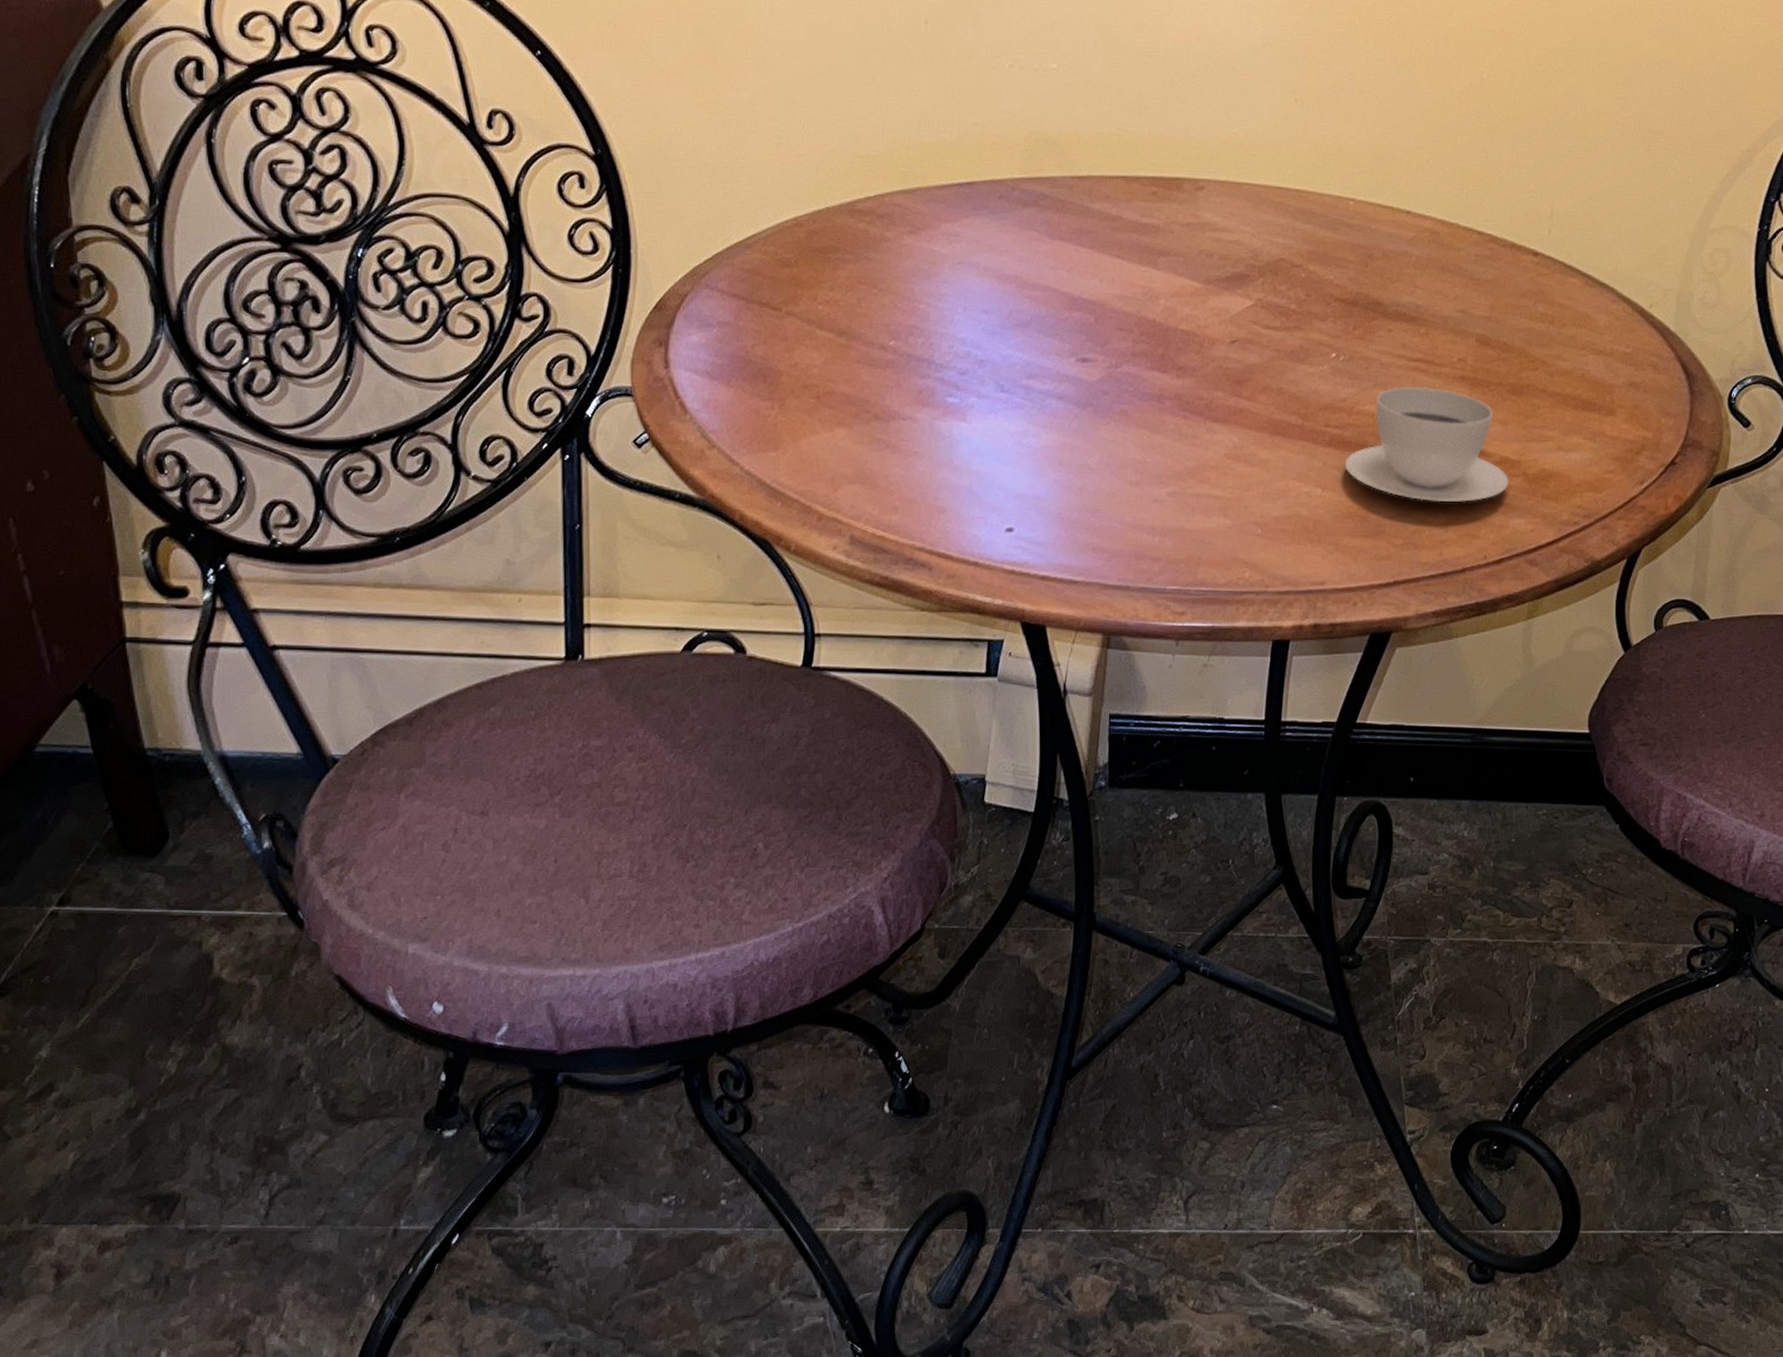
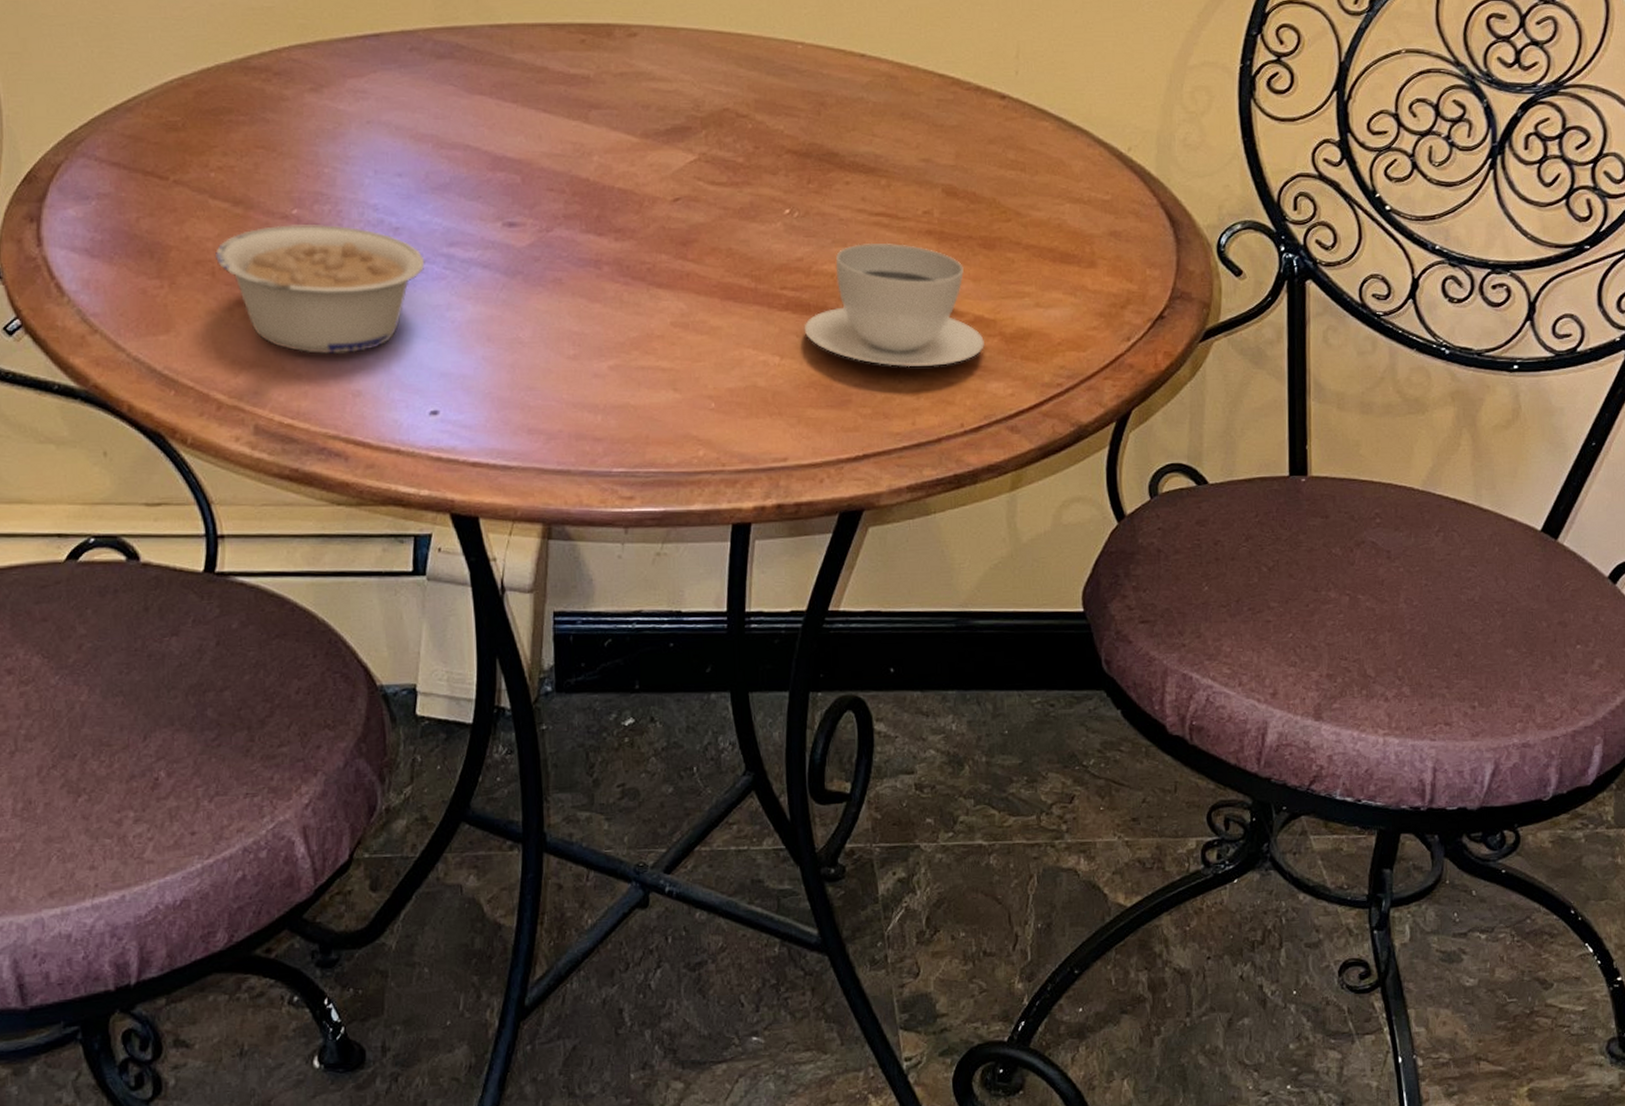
legume: none [820,355,1006,473] -> present [214,225,425,354]

